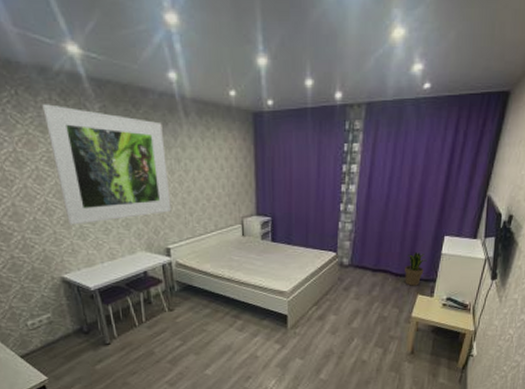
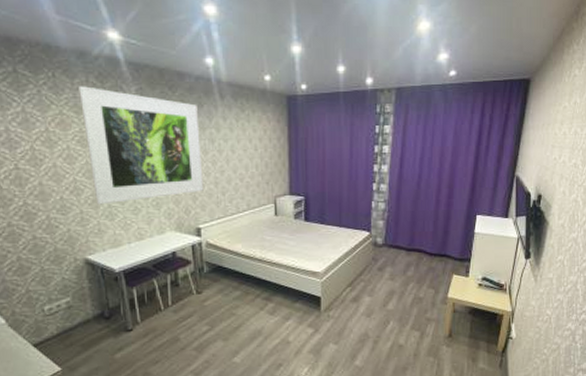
potted plant: present [405,251,427,286] -> none [439,231,460,266]

